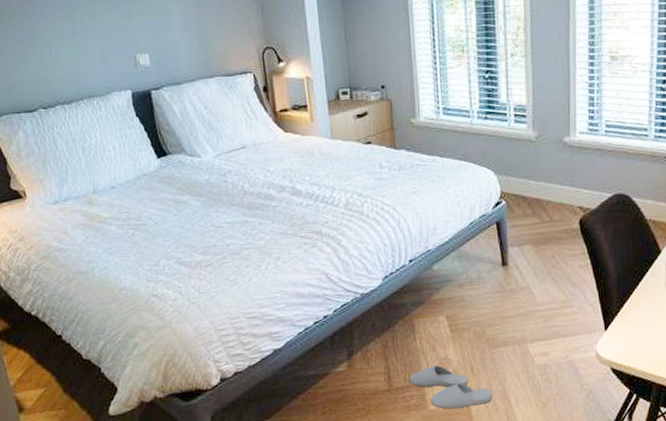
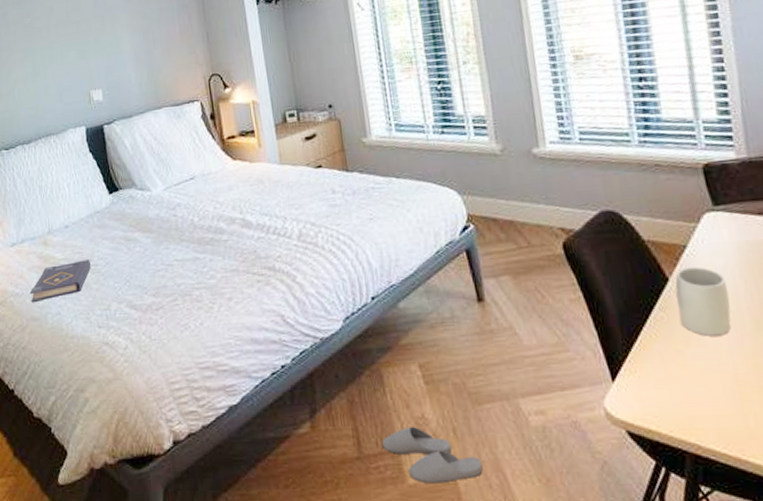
book: none [75,218,139,257] -> present [29,258,91,302]

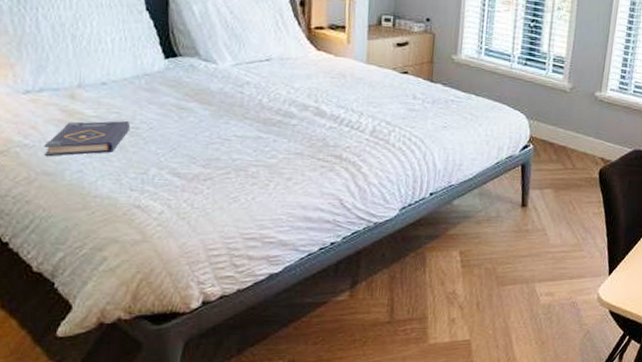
slippers: present [382,427,483,484] -> none [413,300,495,344]

